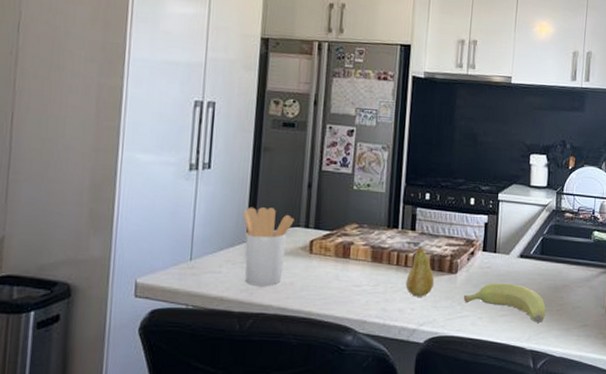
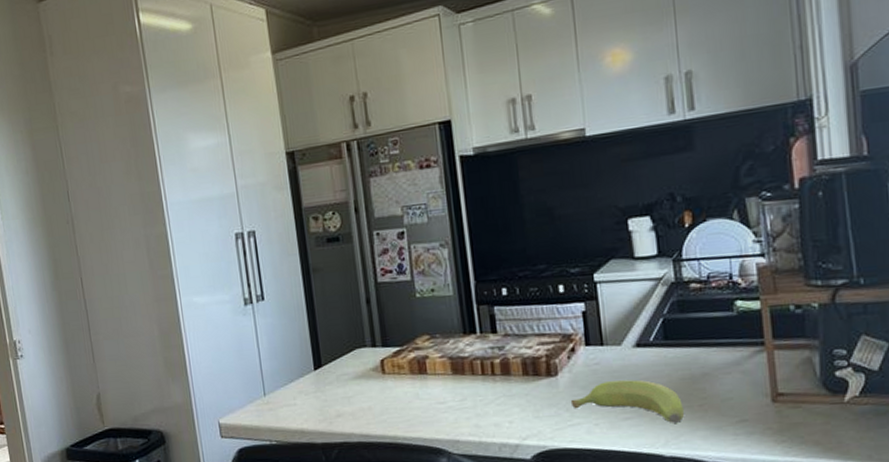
utensil holder: present [243,207,294,287] -> none [306,331,359,416]
fruit: present [405,246,435,297] -> none [496,350,532,408]

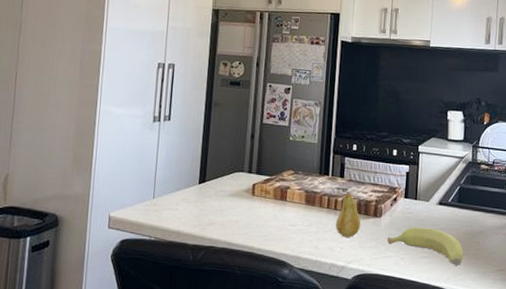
fruit: none [496,350,532,408] -> present [335,192,361,238]

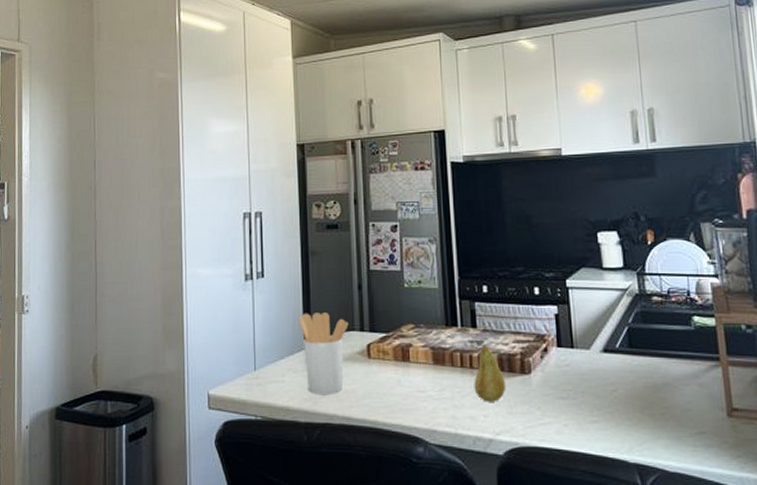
utensil holder: none [197,154,239,224] -> present [299,313,349,396]
banana: present [387,227,464,265] -> none [542,384,648,430]

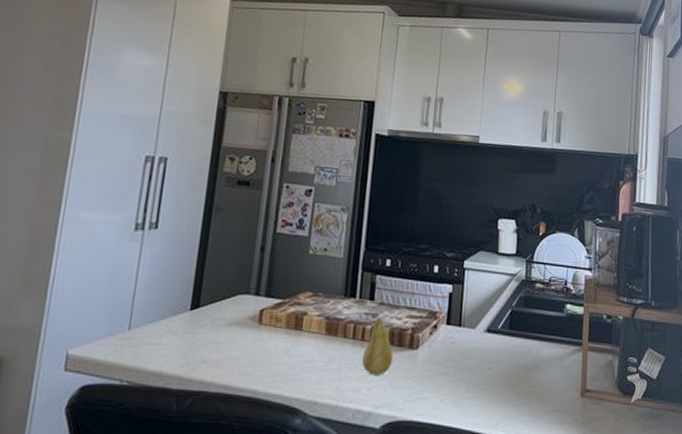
utensil holder: present [299,313,349,396] -> none [186,271,244,361]

